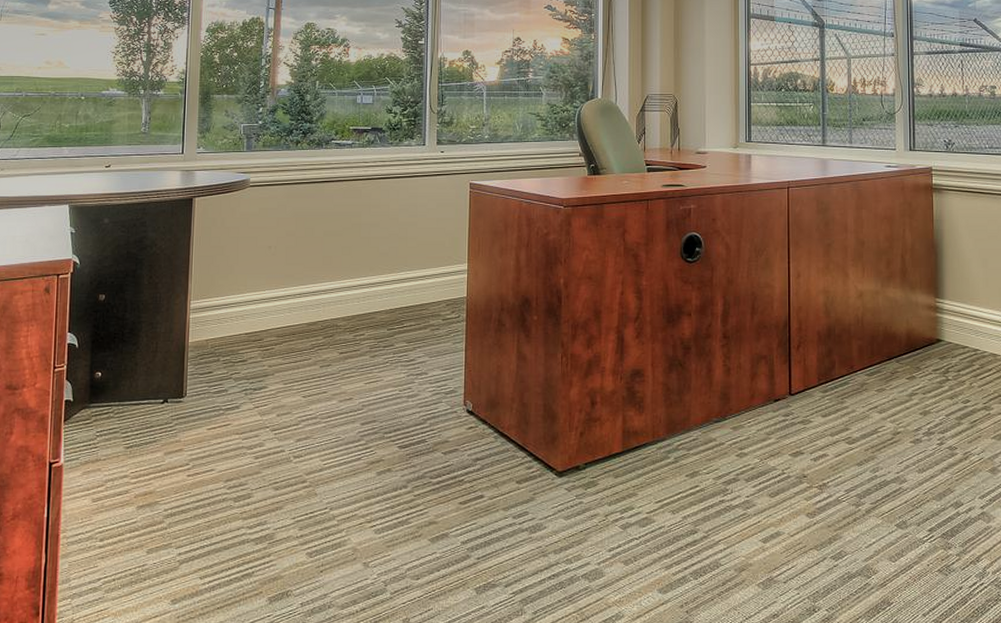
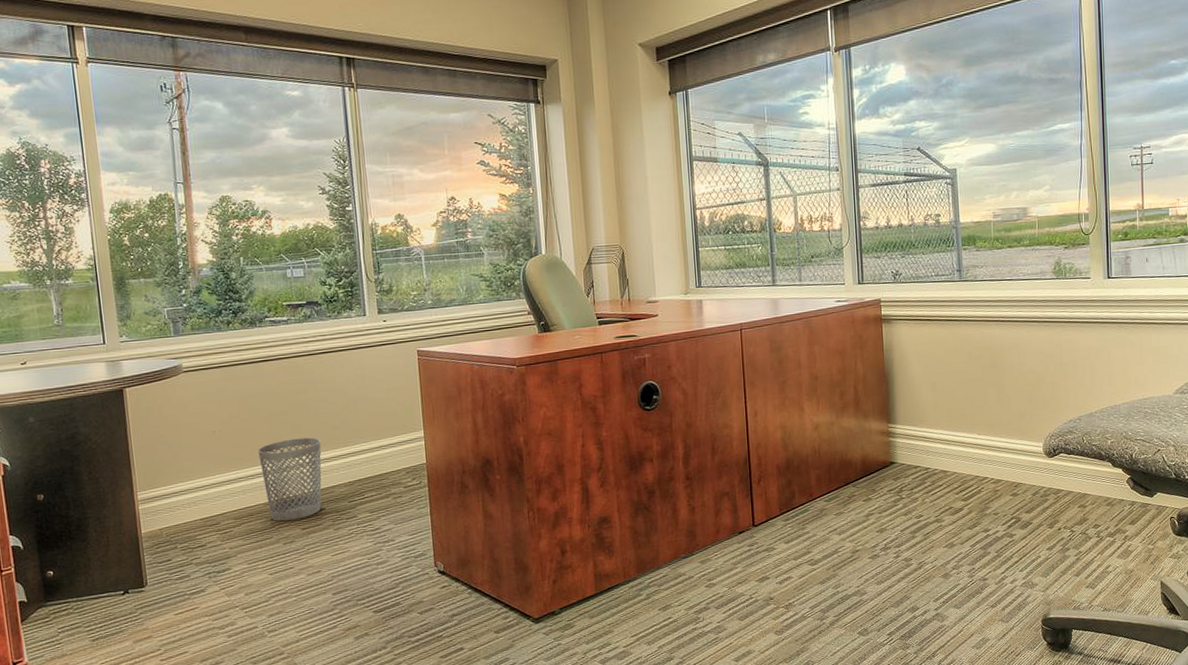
wastebasket: none [308,261,368,344] -> present [258,437,322,521]

